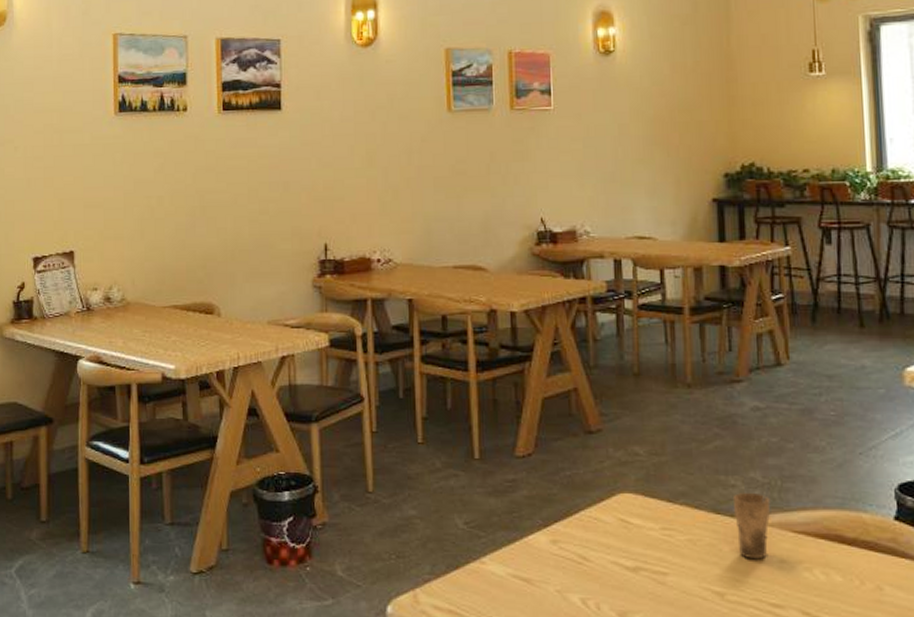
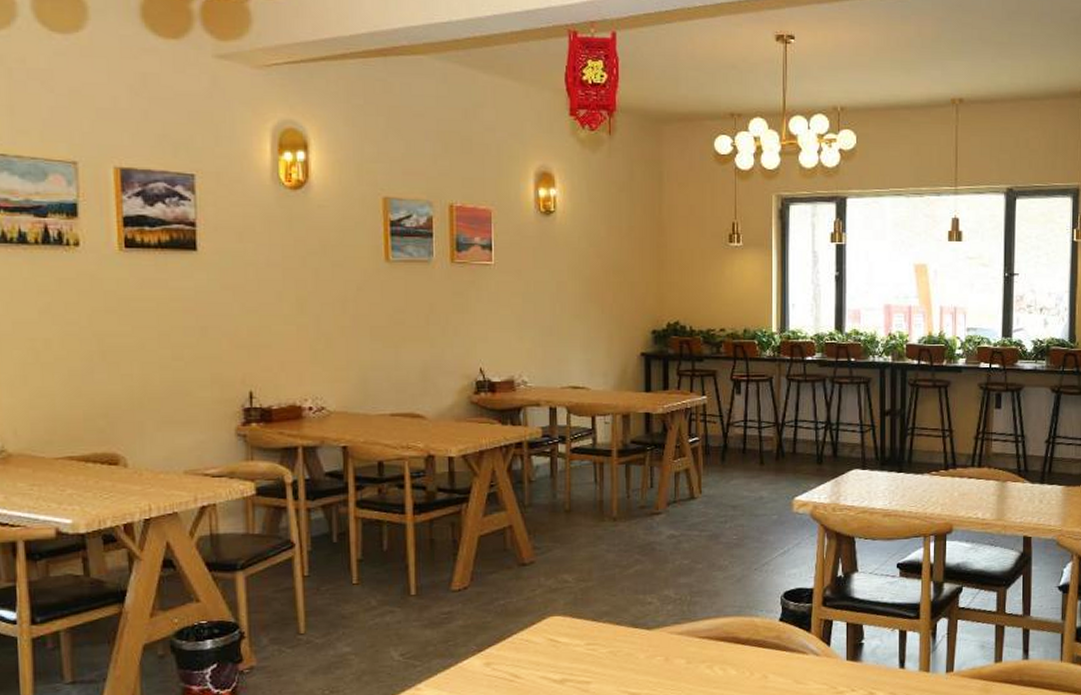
cup: present [734,484,771,560] -> none [650,600,681,664]

